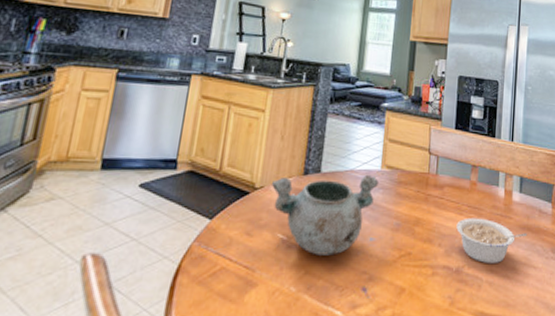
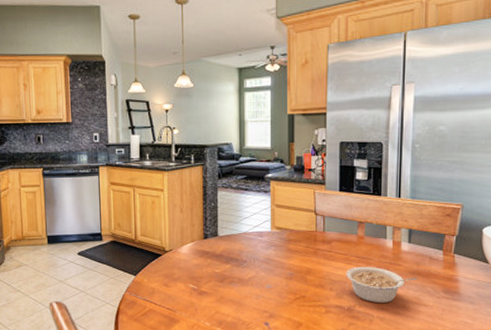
decorative bowl: present [272,174,380,256] -> none [179,235,271,300]

